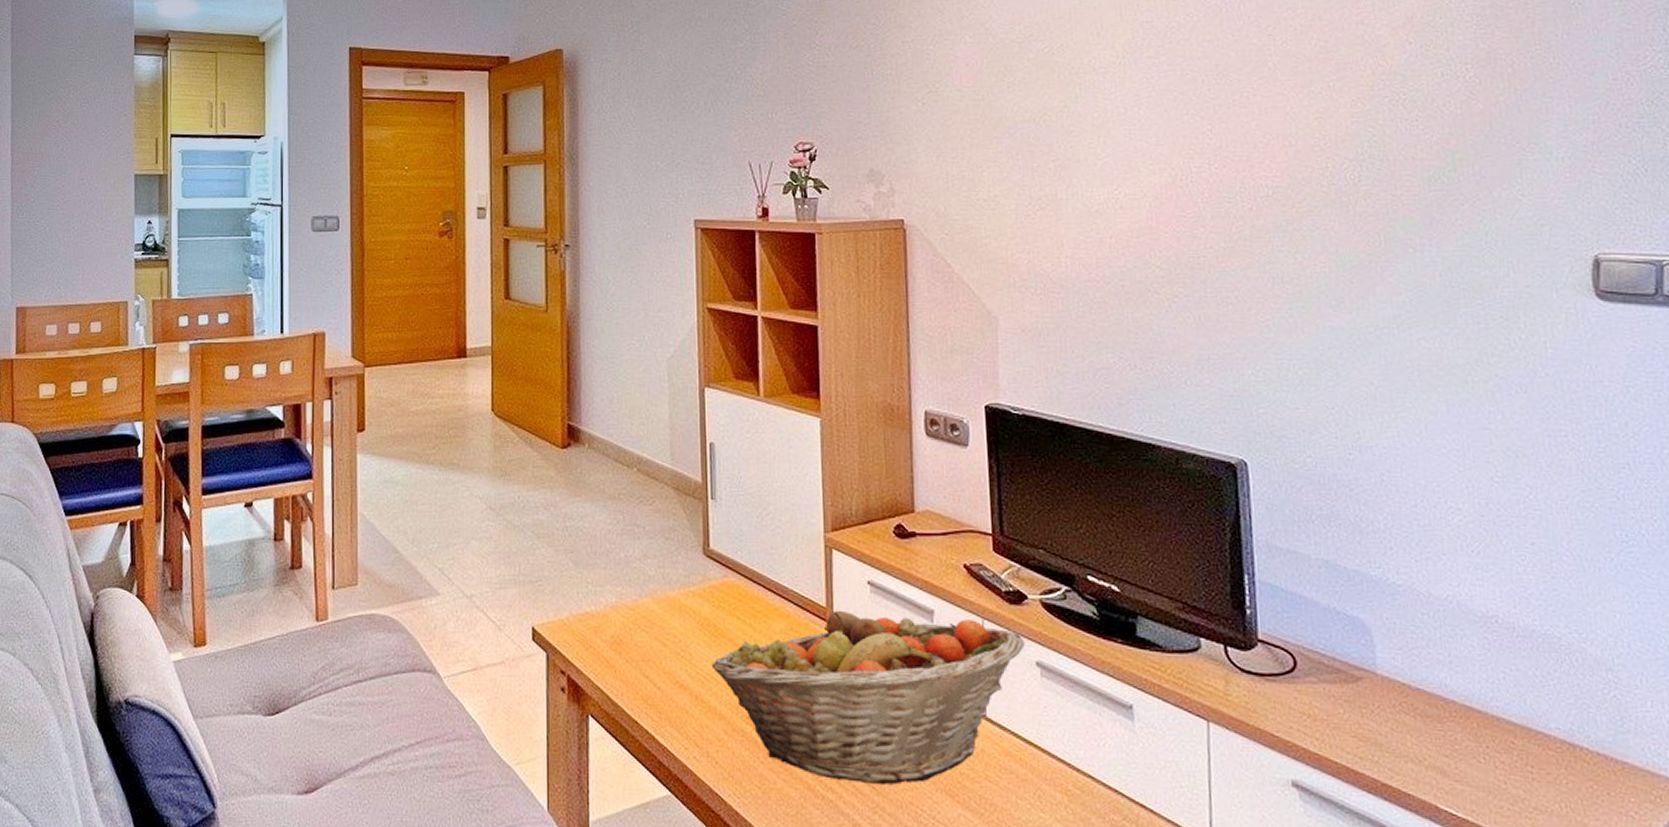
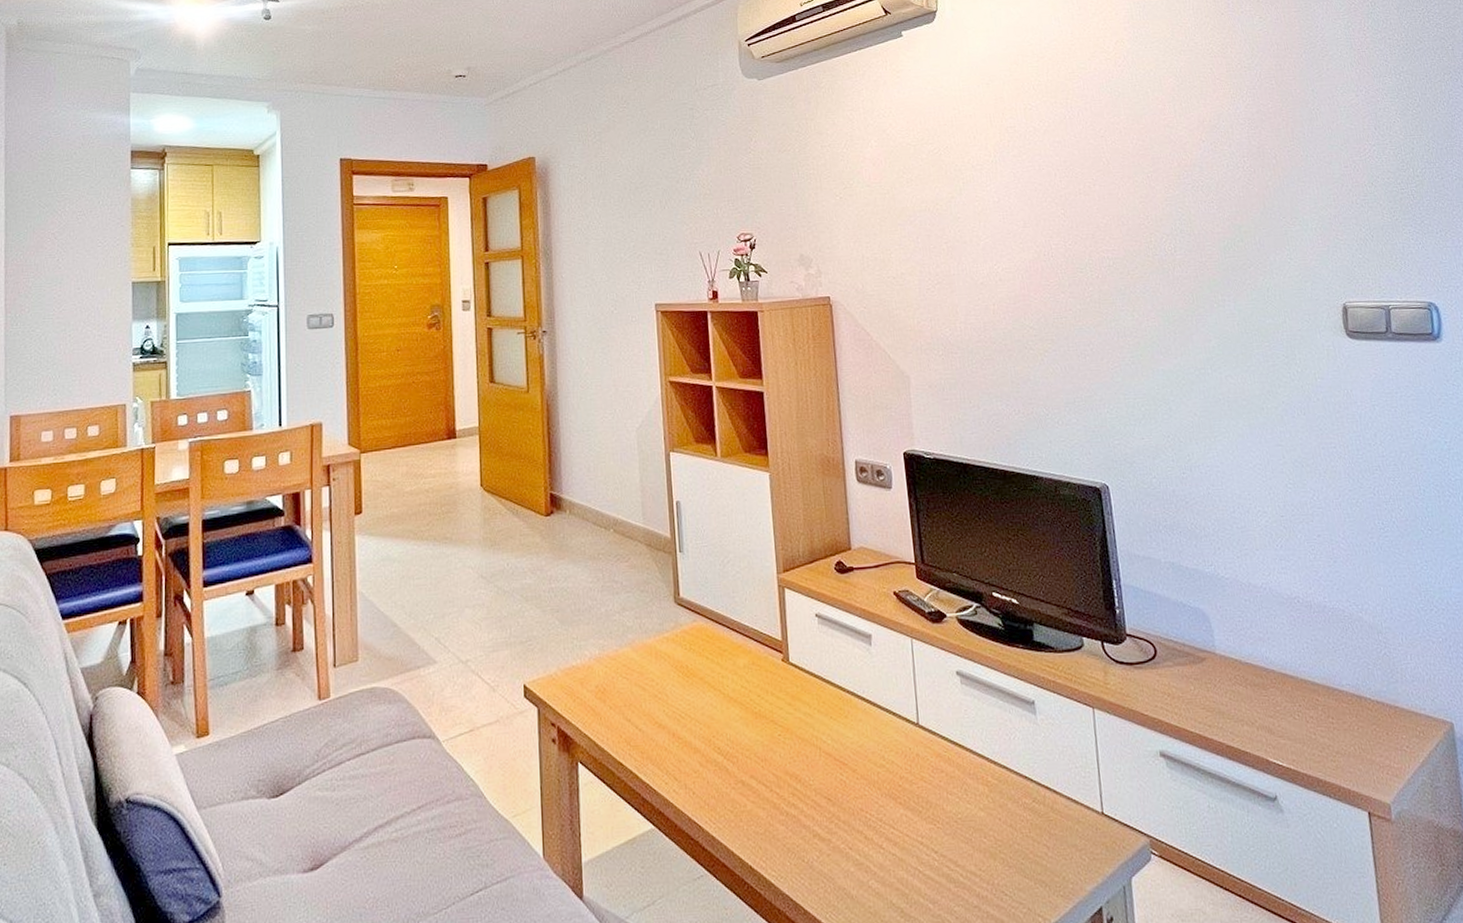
fruit basket: present [711,610,1025,785] -> none [685,639,947,796]

